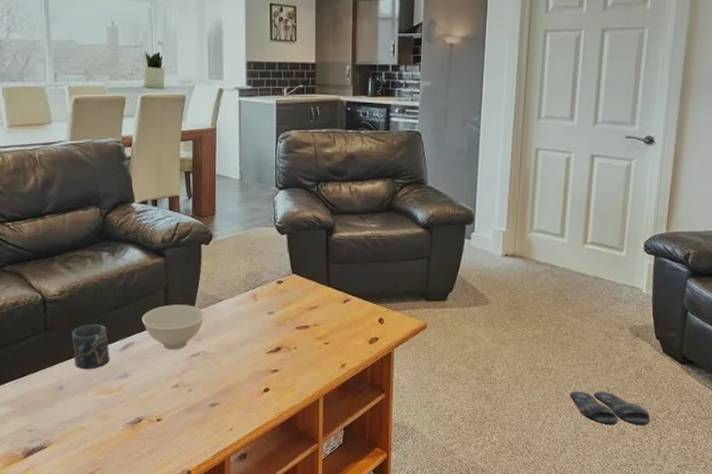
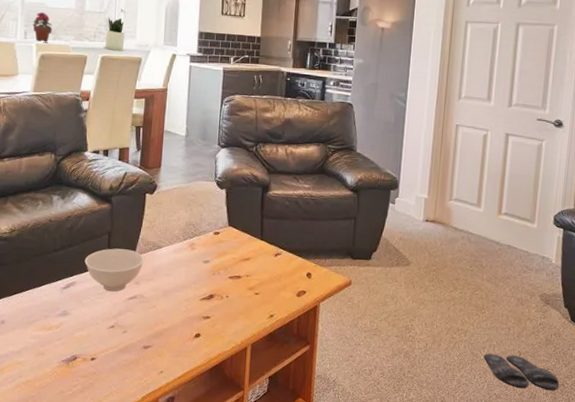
potted flower: none [62,50,85,84] -> present [33,11,53,42]
cup: present [71,324,110,370] -> none [17,262,52,306]

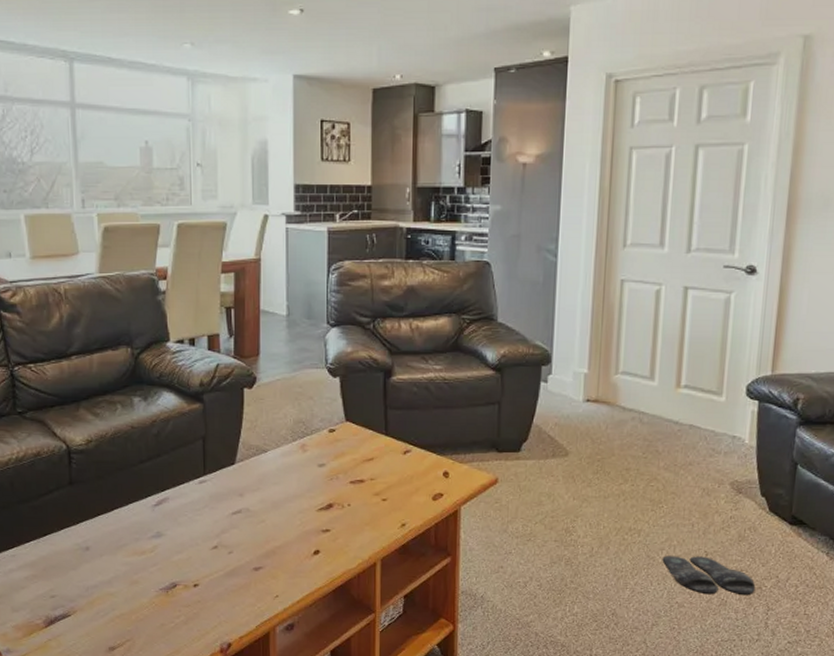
potted flower: present [33,11,53,42] -> none [91,173,115,211]
bowl: present [84,248,145,292] -> none [176,456,248,507]
planter: present [103,17,125,52] -> none [178,174,206,216]

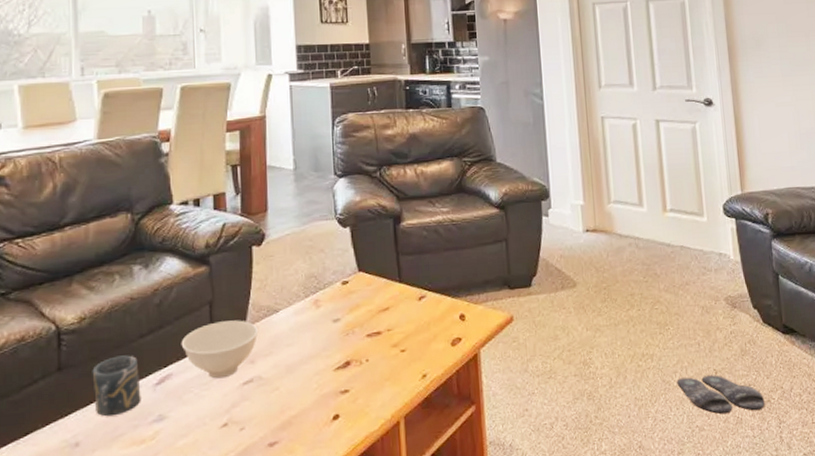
cup: none [98,477,142,528] -> present [92,355,141,416]
bowl: none [176,456,248,507] -> present [181,320,259,379]

